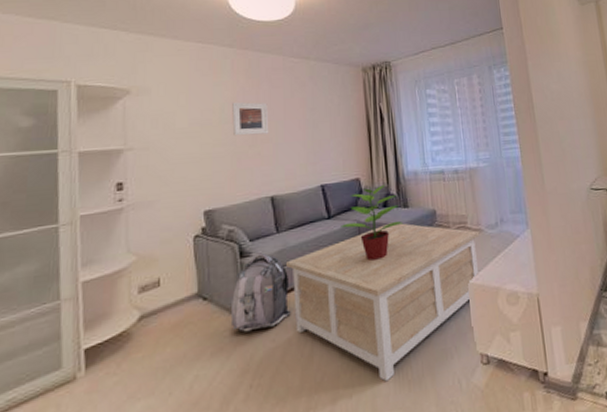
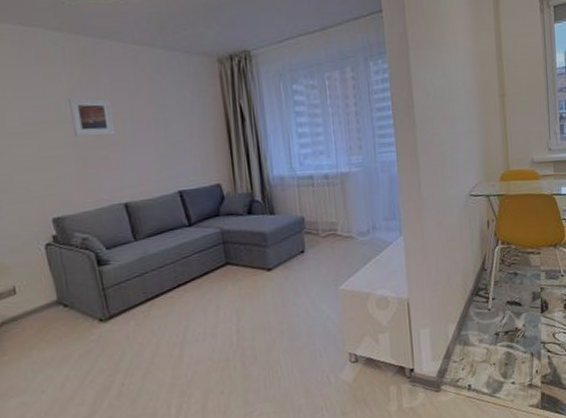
backpack: present [230,252,291,332] -> none [93,260,157,336]
coffee table: present [286,223,480,382] -> none [148,230,351,379]
potted plant: present [341,185,404,261] -> none [203,191,270,268]

